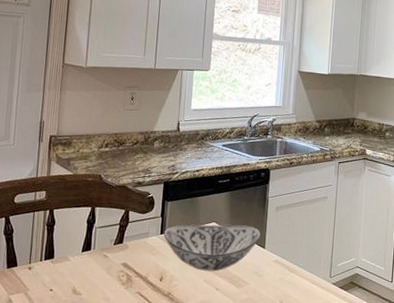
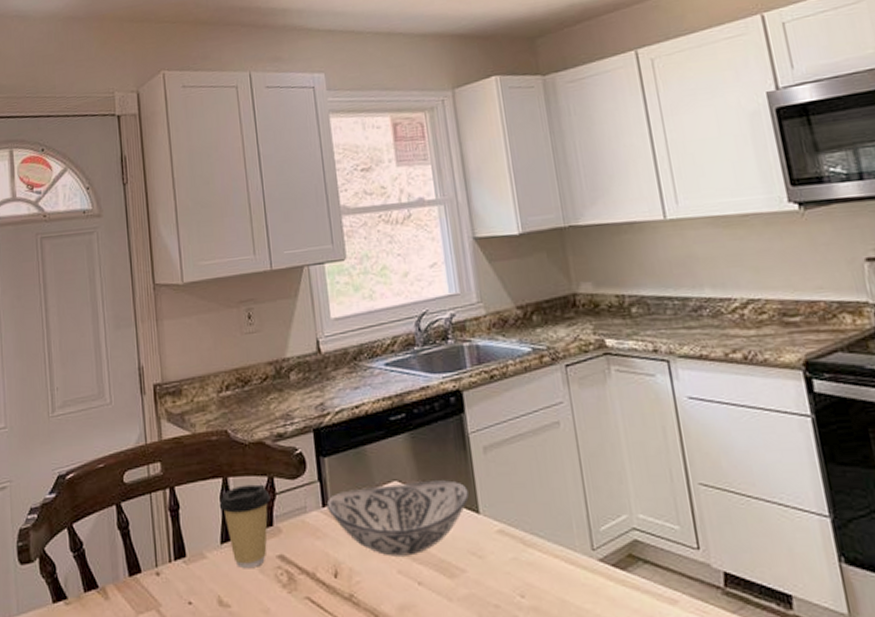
coffee cup: none [85,213,125,271] -> present [219,484,271,569]

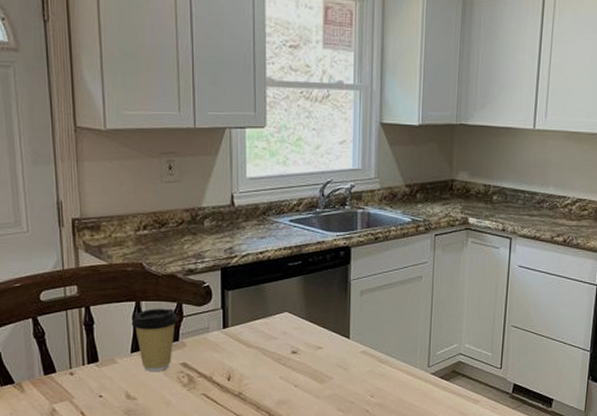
decorative bowl: present [326,480,470,557] -> none [226,313,345,367]

